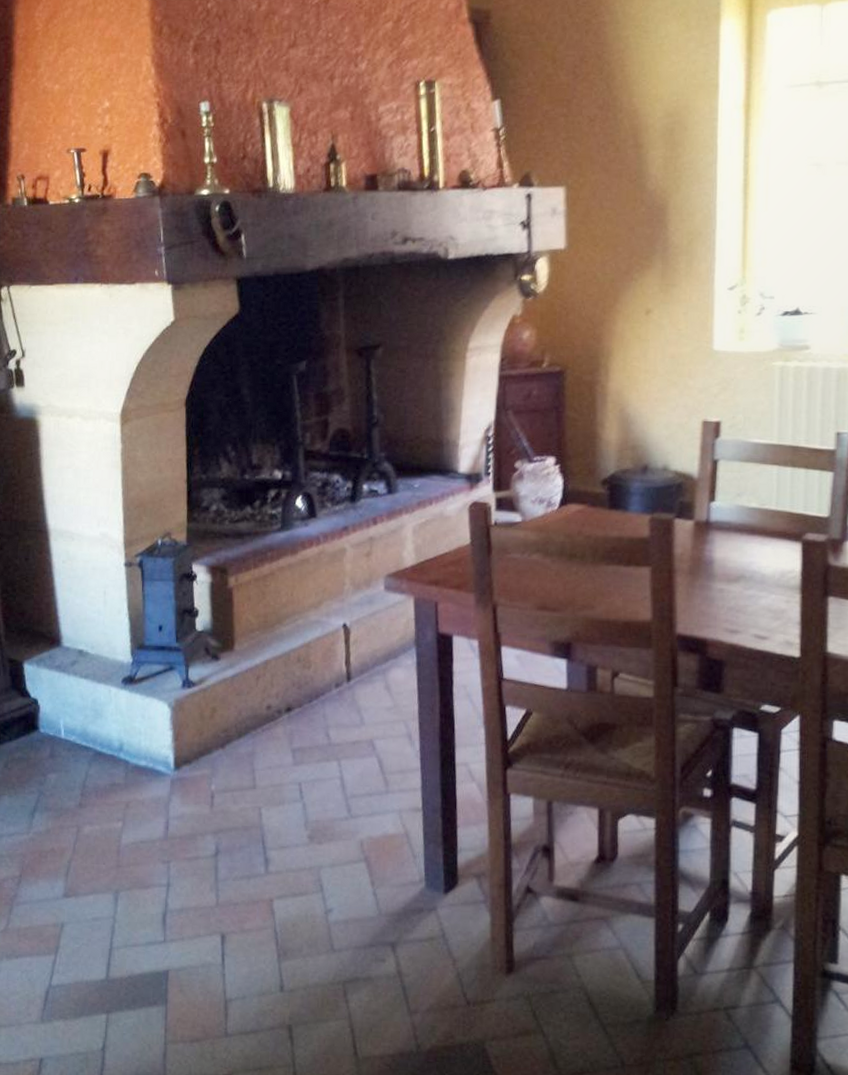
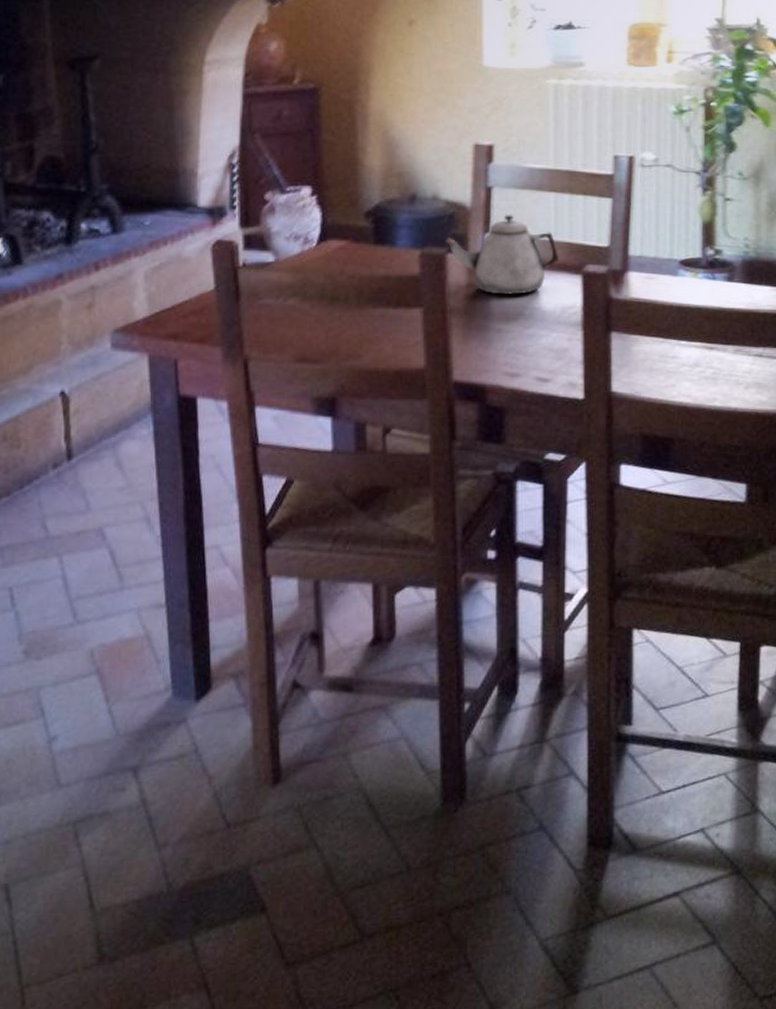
teapot: none [674,484,780,559] -> present [446,214,560,295]

